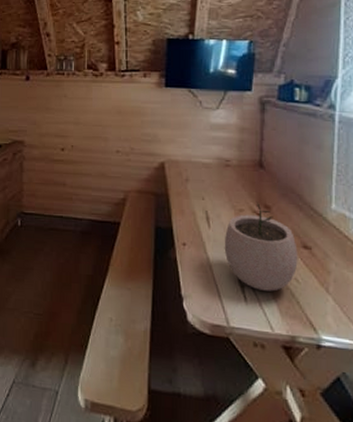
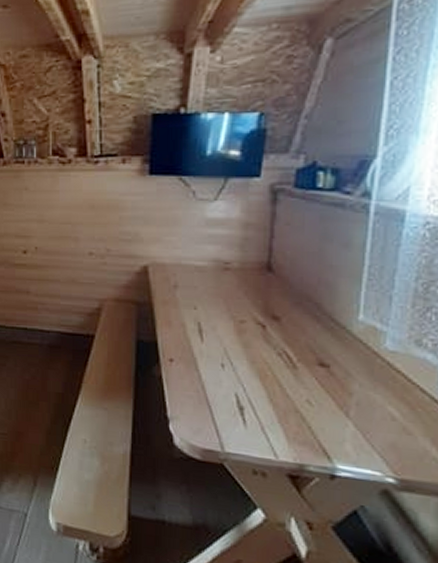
plant pot: present [224,201,298,291] -> none [220,311,312,415]

